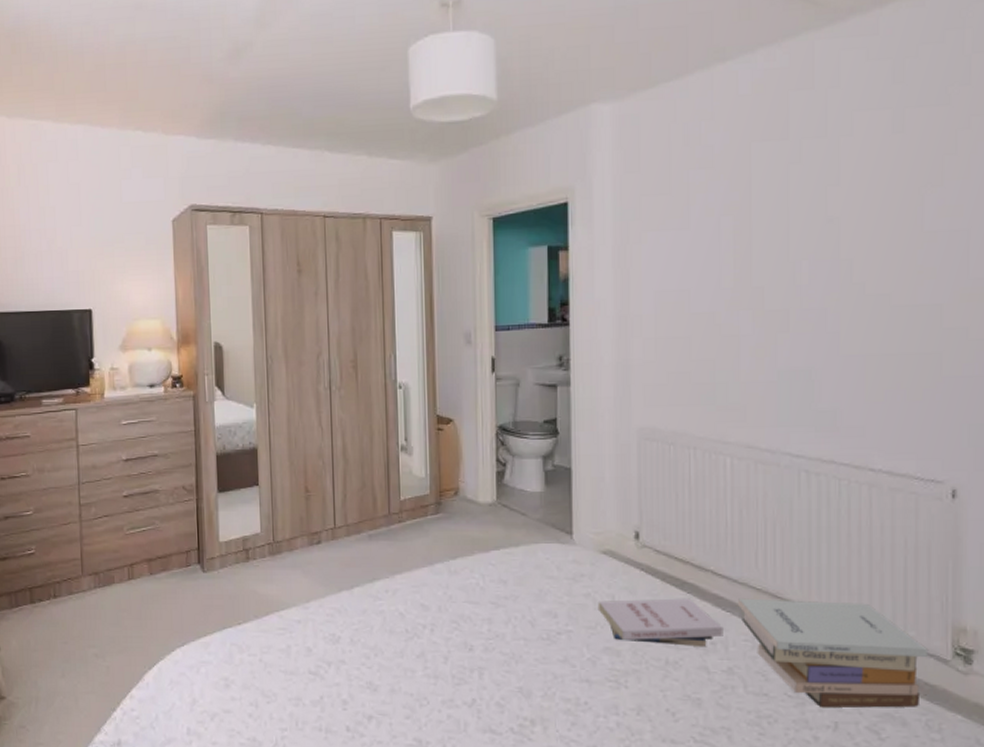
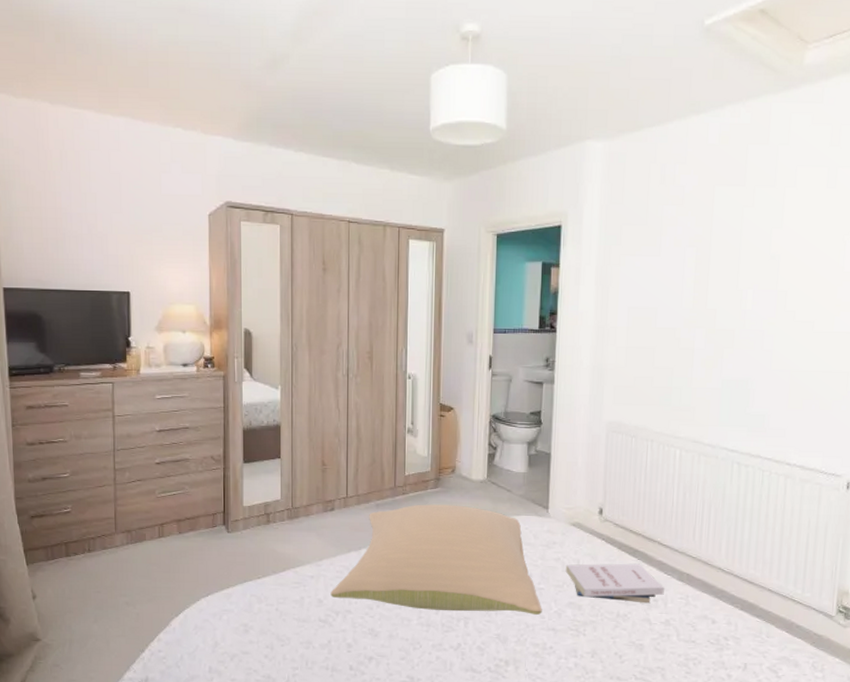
pillow: none [320,533,572,663] -> present [330,504,542,615]
books: present [737,598,929,708] -> none [676,564,819,652]

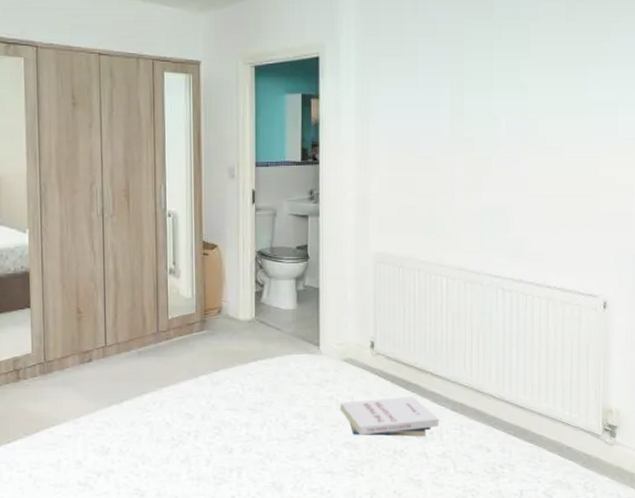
pillow: present [330,504,542,615] -> none [90,347,318,463]

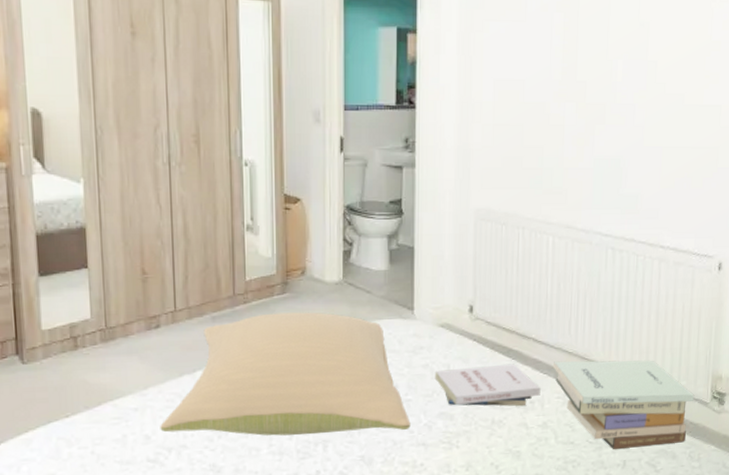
pillow: none [90,347,318,463] -> present [160,312,411,436]
books: none [449,393,587,479] -> present [552,360,695,449]

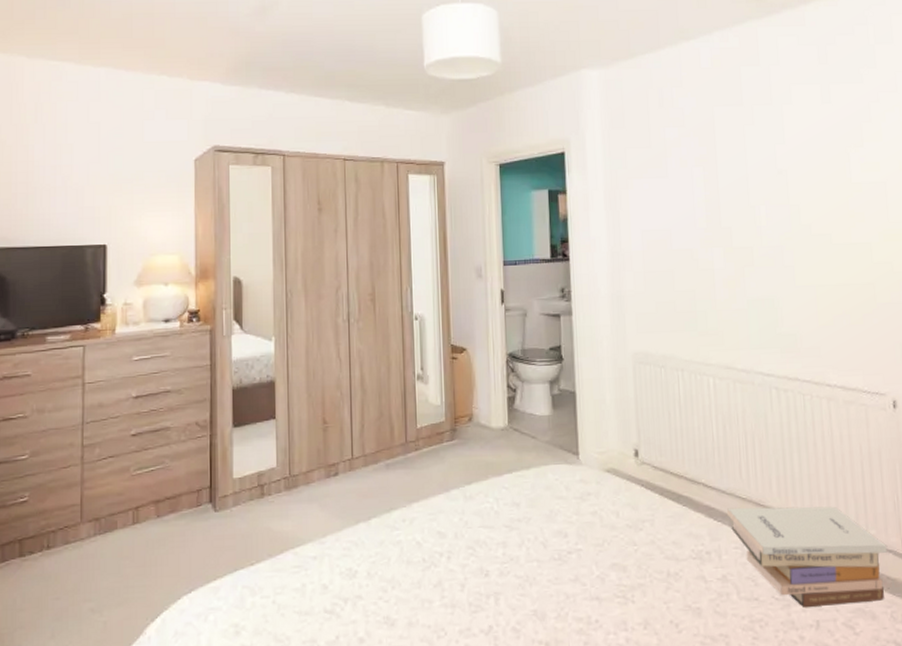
pillow: present [160,312,411,436] -> none [337,458,583,587]
books: present [434,364,541,406] -> none [604,510,717,557]

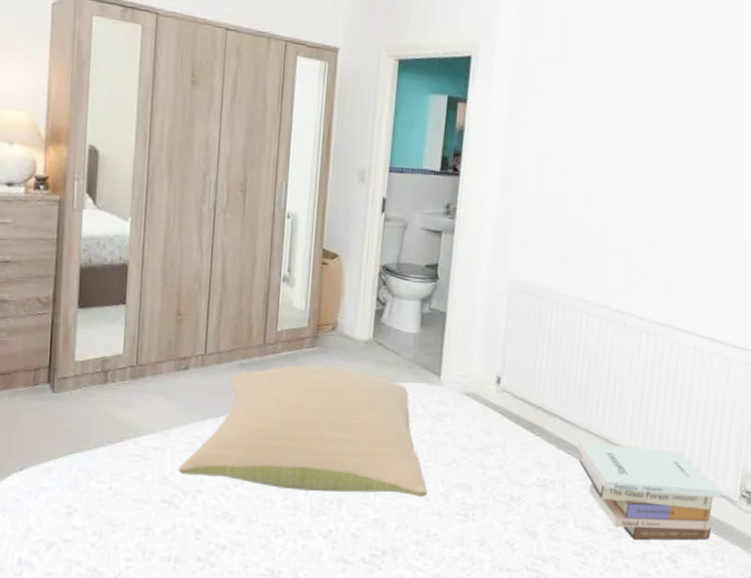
pillow: none [337,458,583,587] -> present [178,365,428,497]

